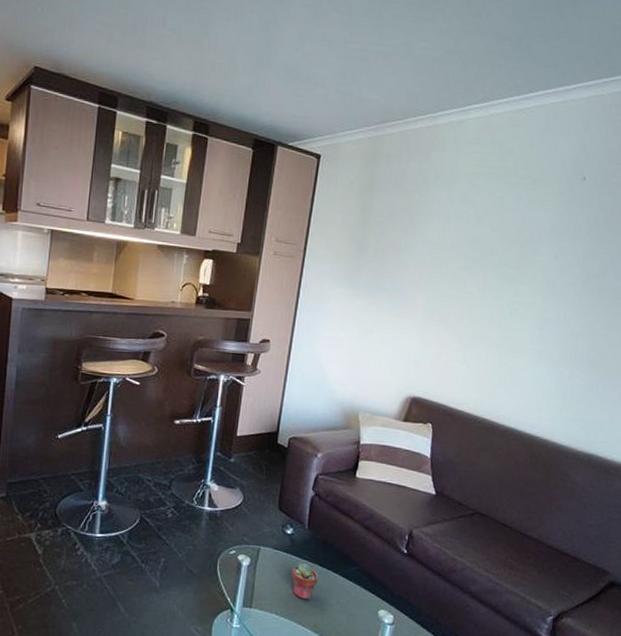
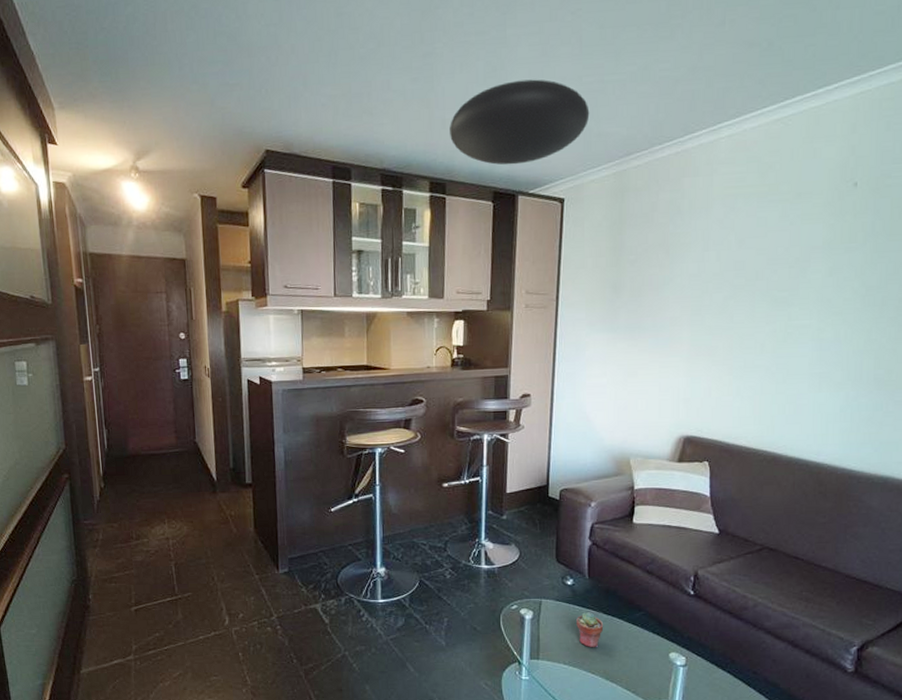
ceiling light: none [218,37,353,117] -> present [450,79,590,165]

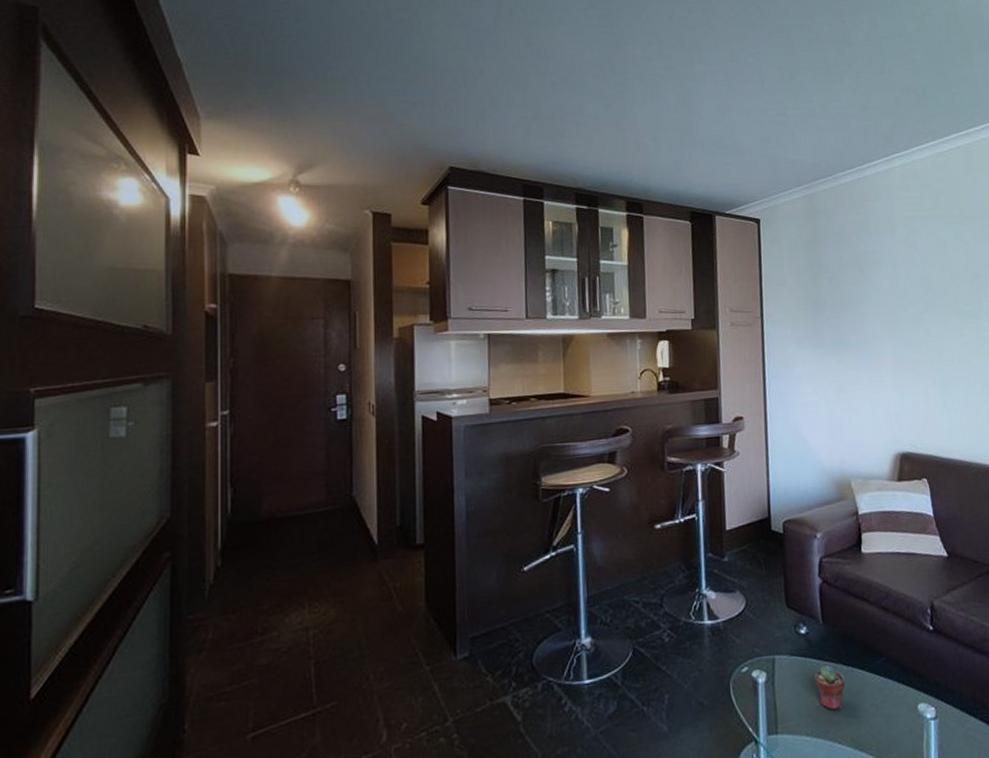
ceiling light: present [450,79,590,165] -> none [644,110,777,187]

